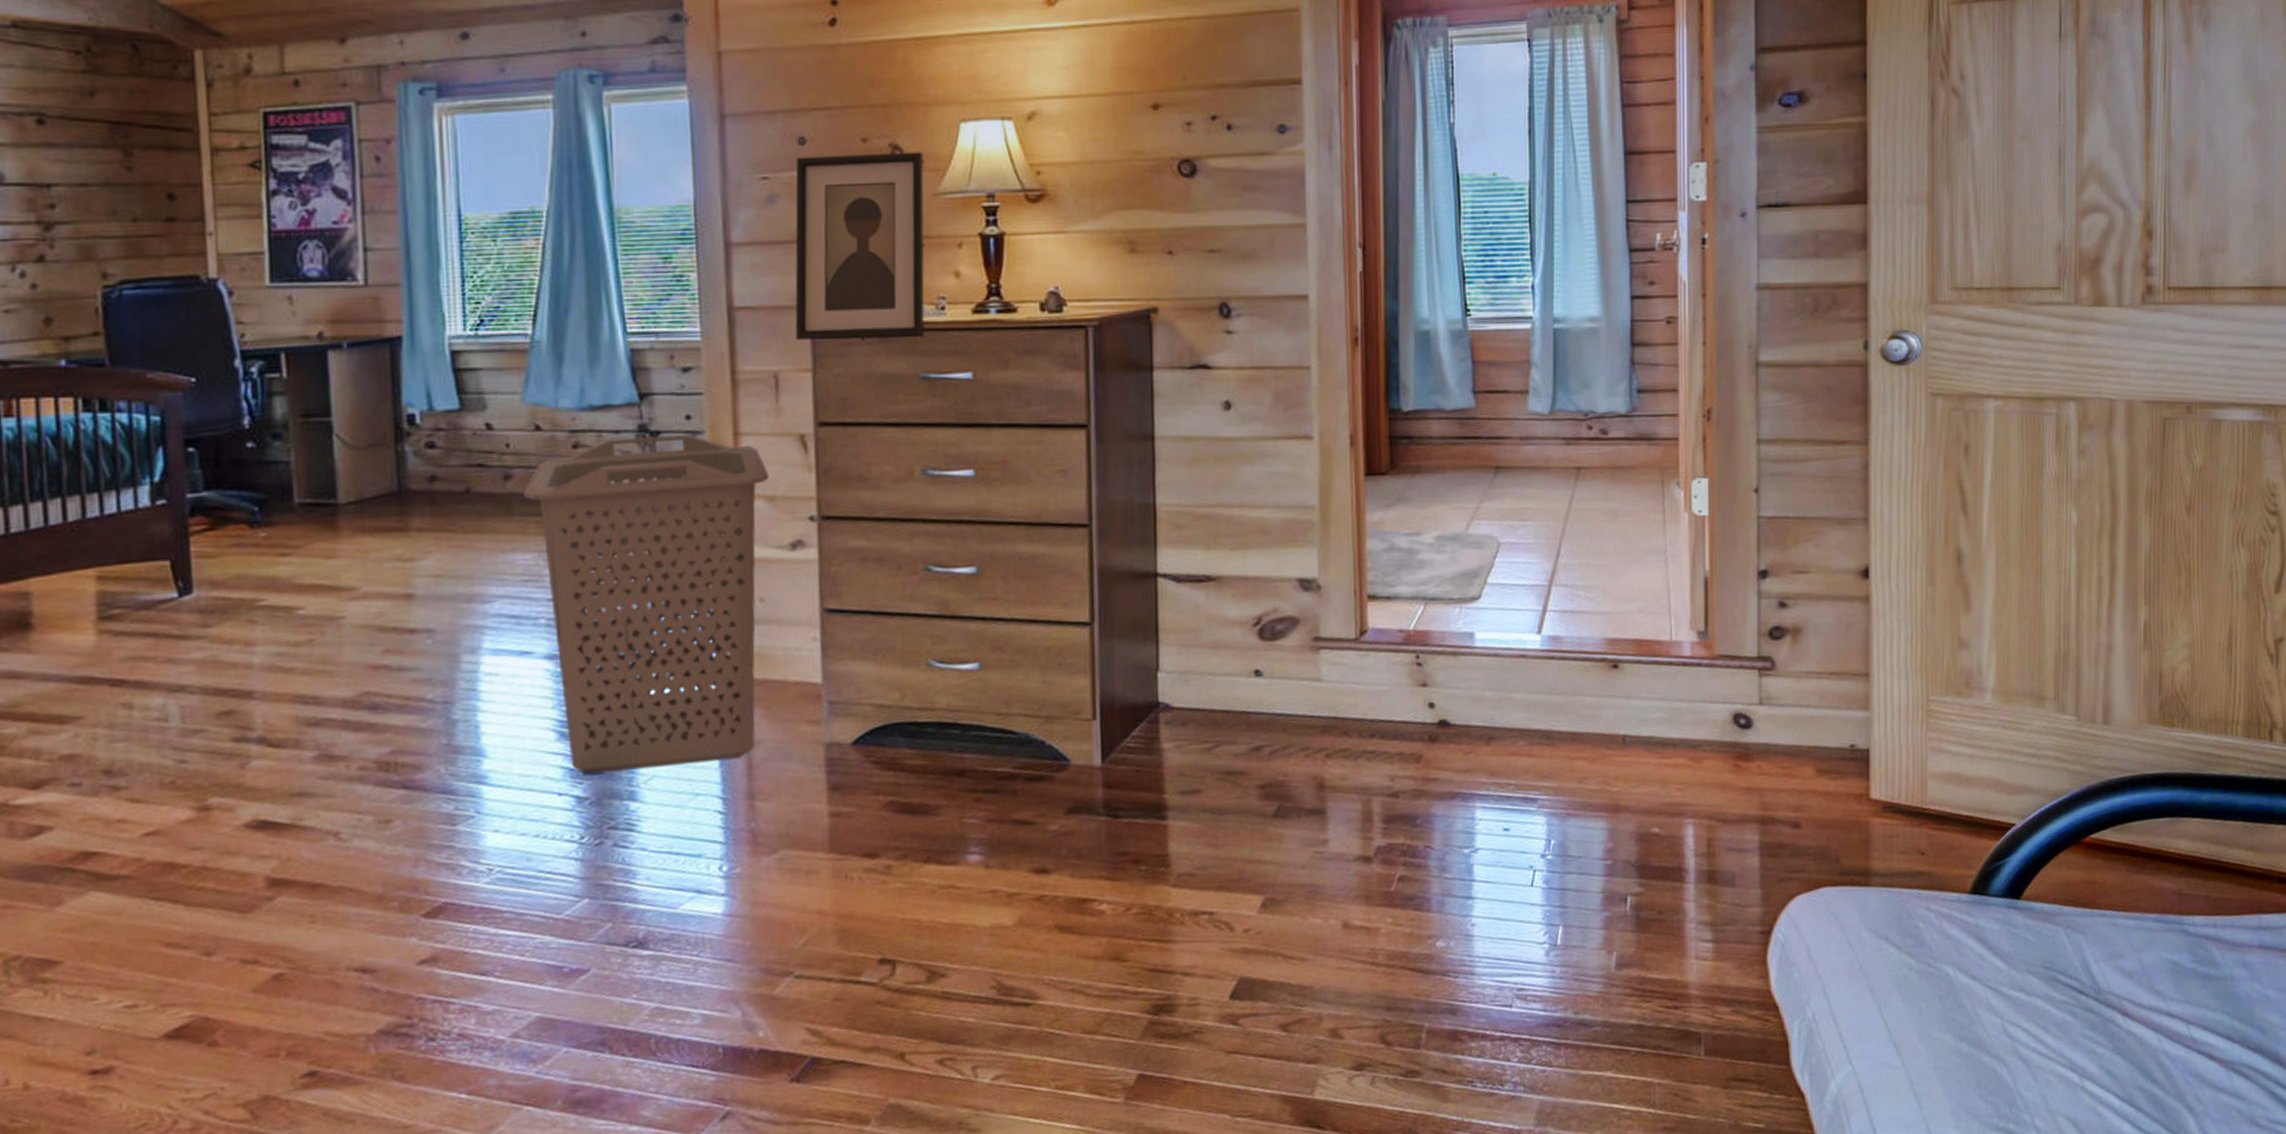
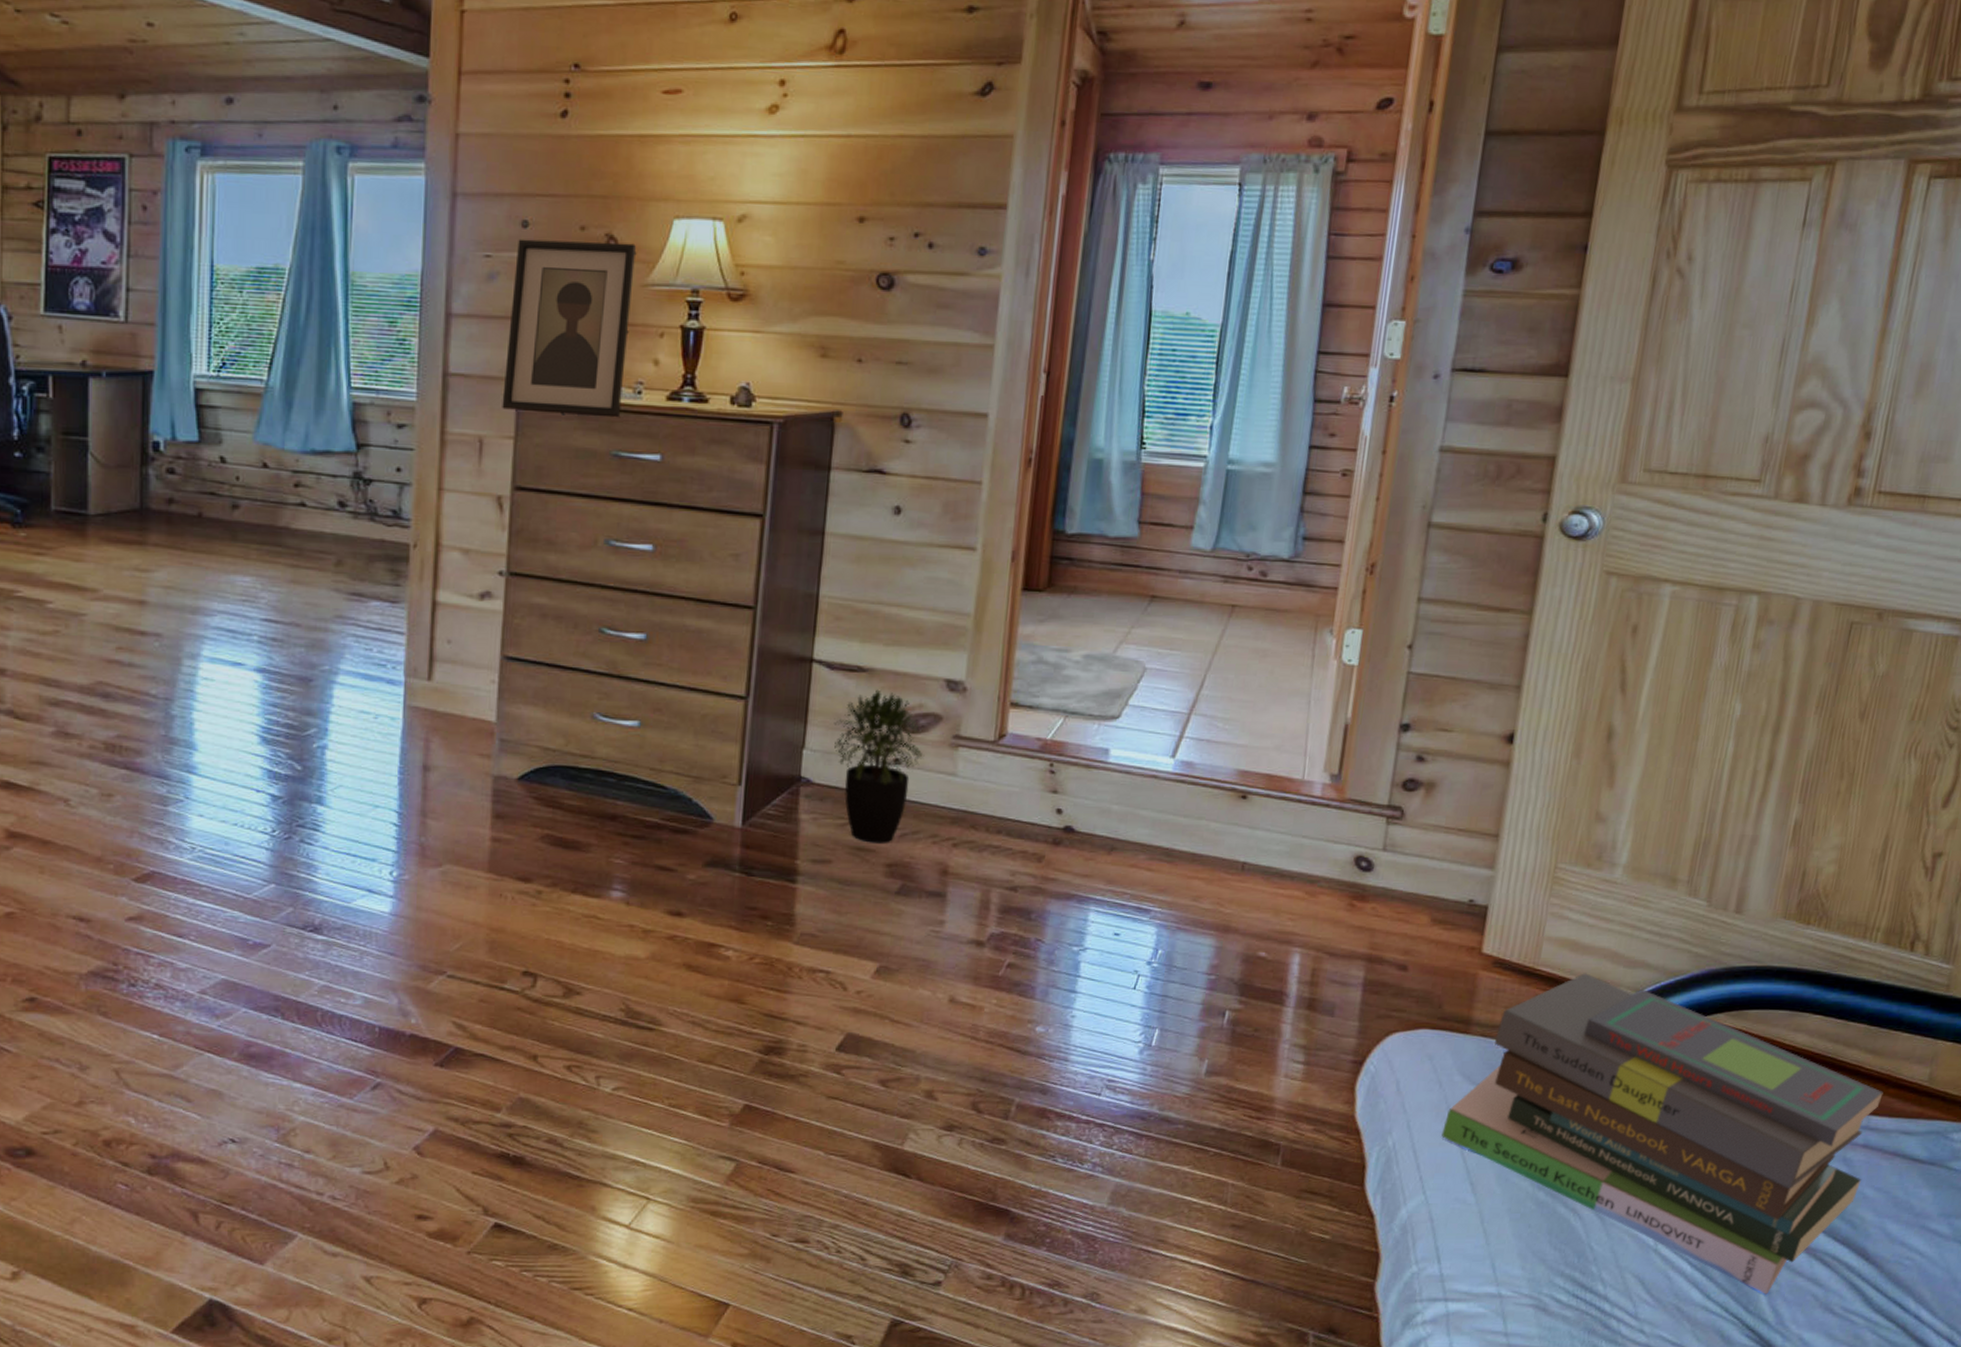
laundry basket: present [523,434,770,774] -> none [248,482,466,779]
potted plant: none [1186,598,1286,765] -> present [834,689,925,843]
books: none [1859,806,2269,1117] -> present [1442,973,1883,1294]

